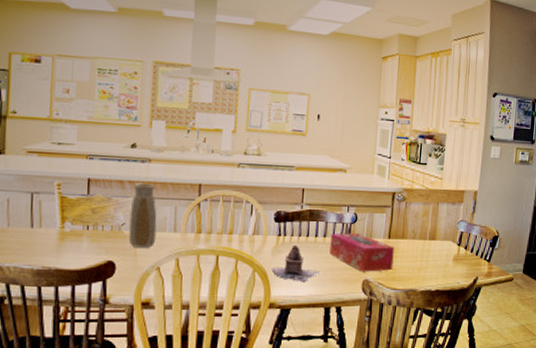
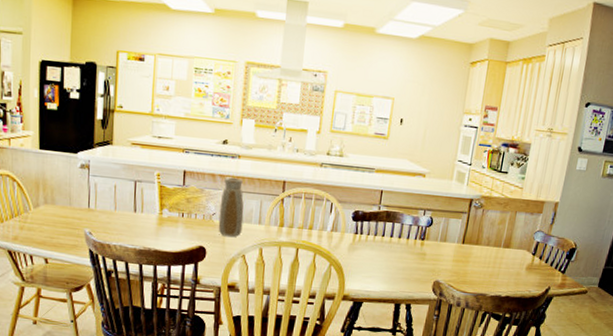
teapot: present [272,244,321,283] -> none [347,243,394,279]
tissue box: present [329,233,394,272] -> none [403,235,468,275]

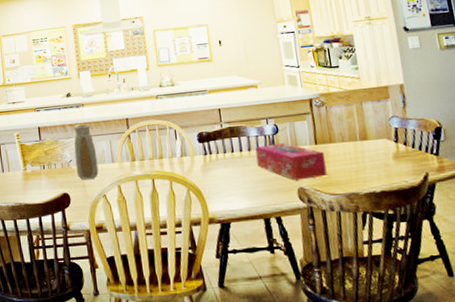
tissue box: none [403,235,468,275] -> present [255,143,327,180]

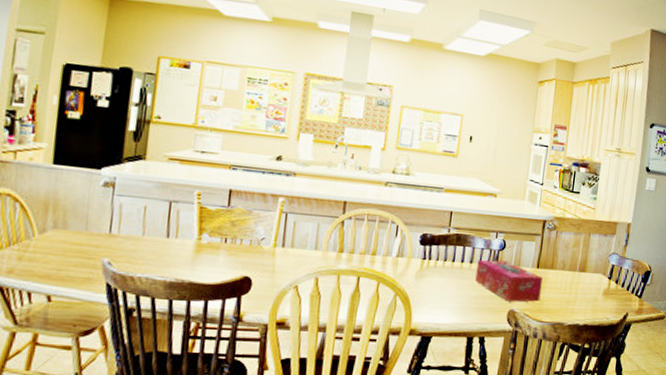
vase: present [74,124,99,180] -> none [267,197,299,265]

